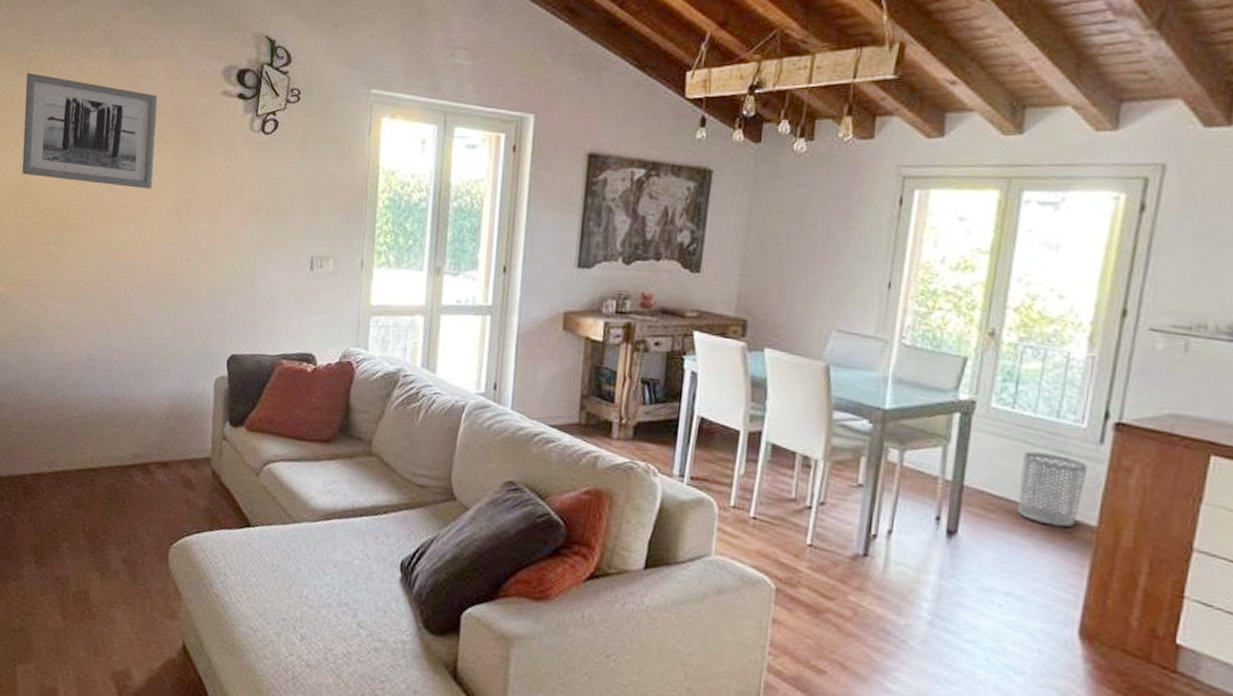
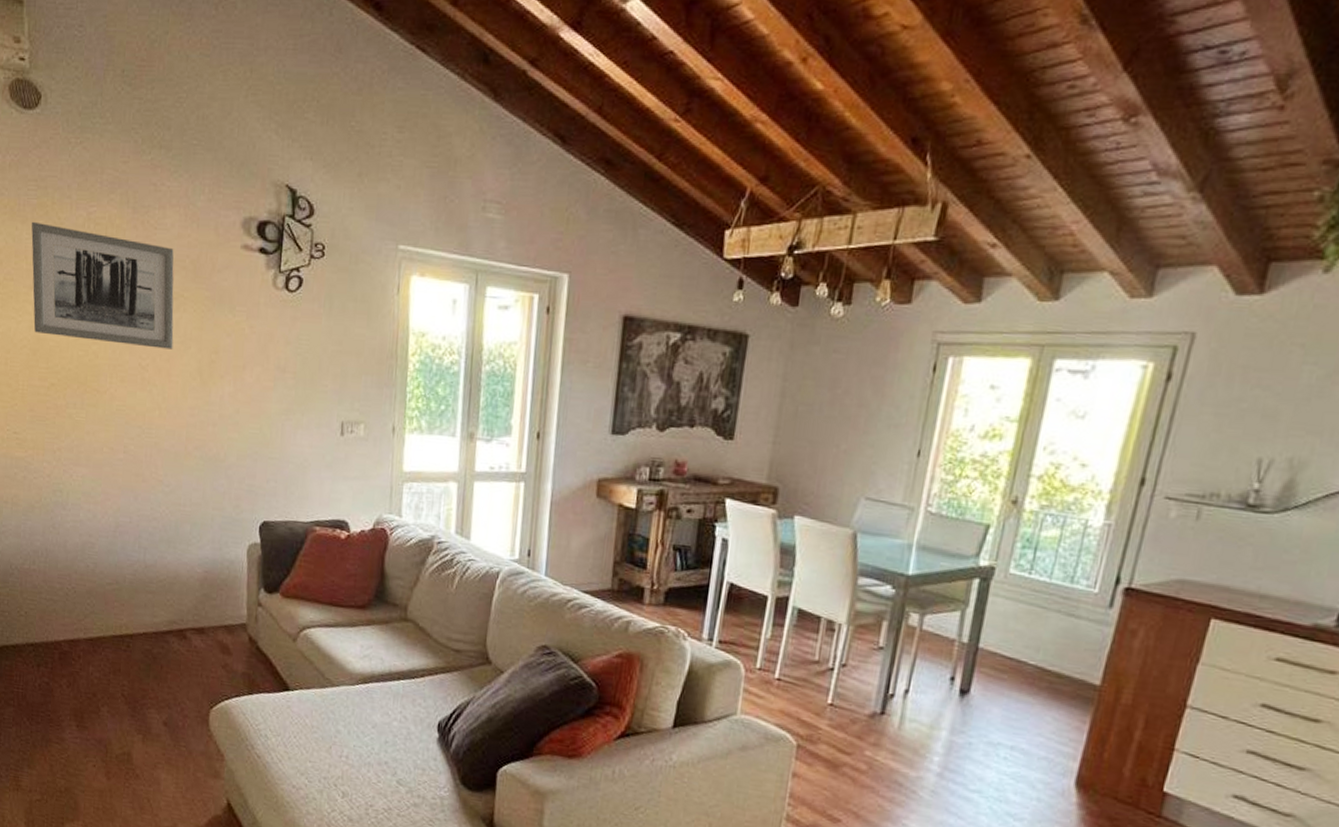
waste bin: present [1018,451,1088,528] -> none [1028,615,1097,686]

